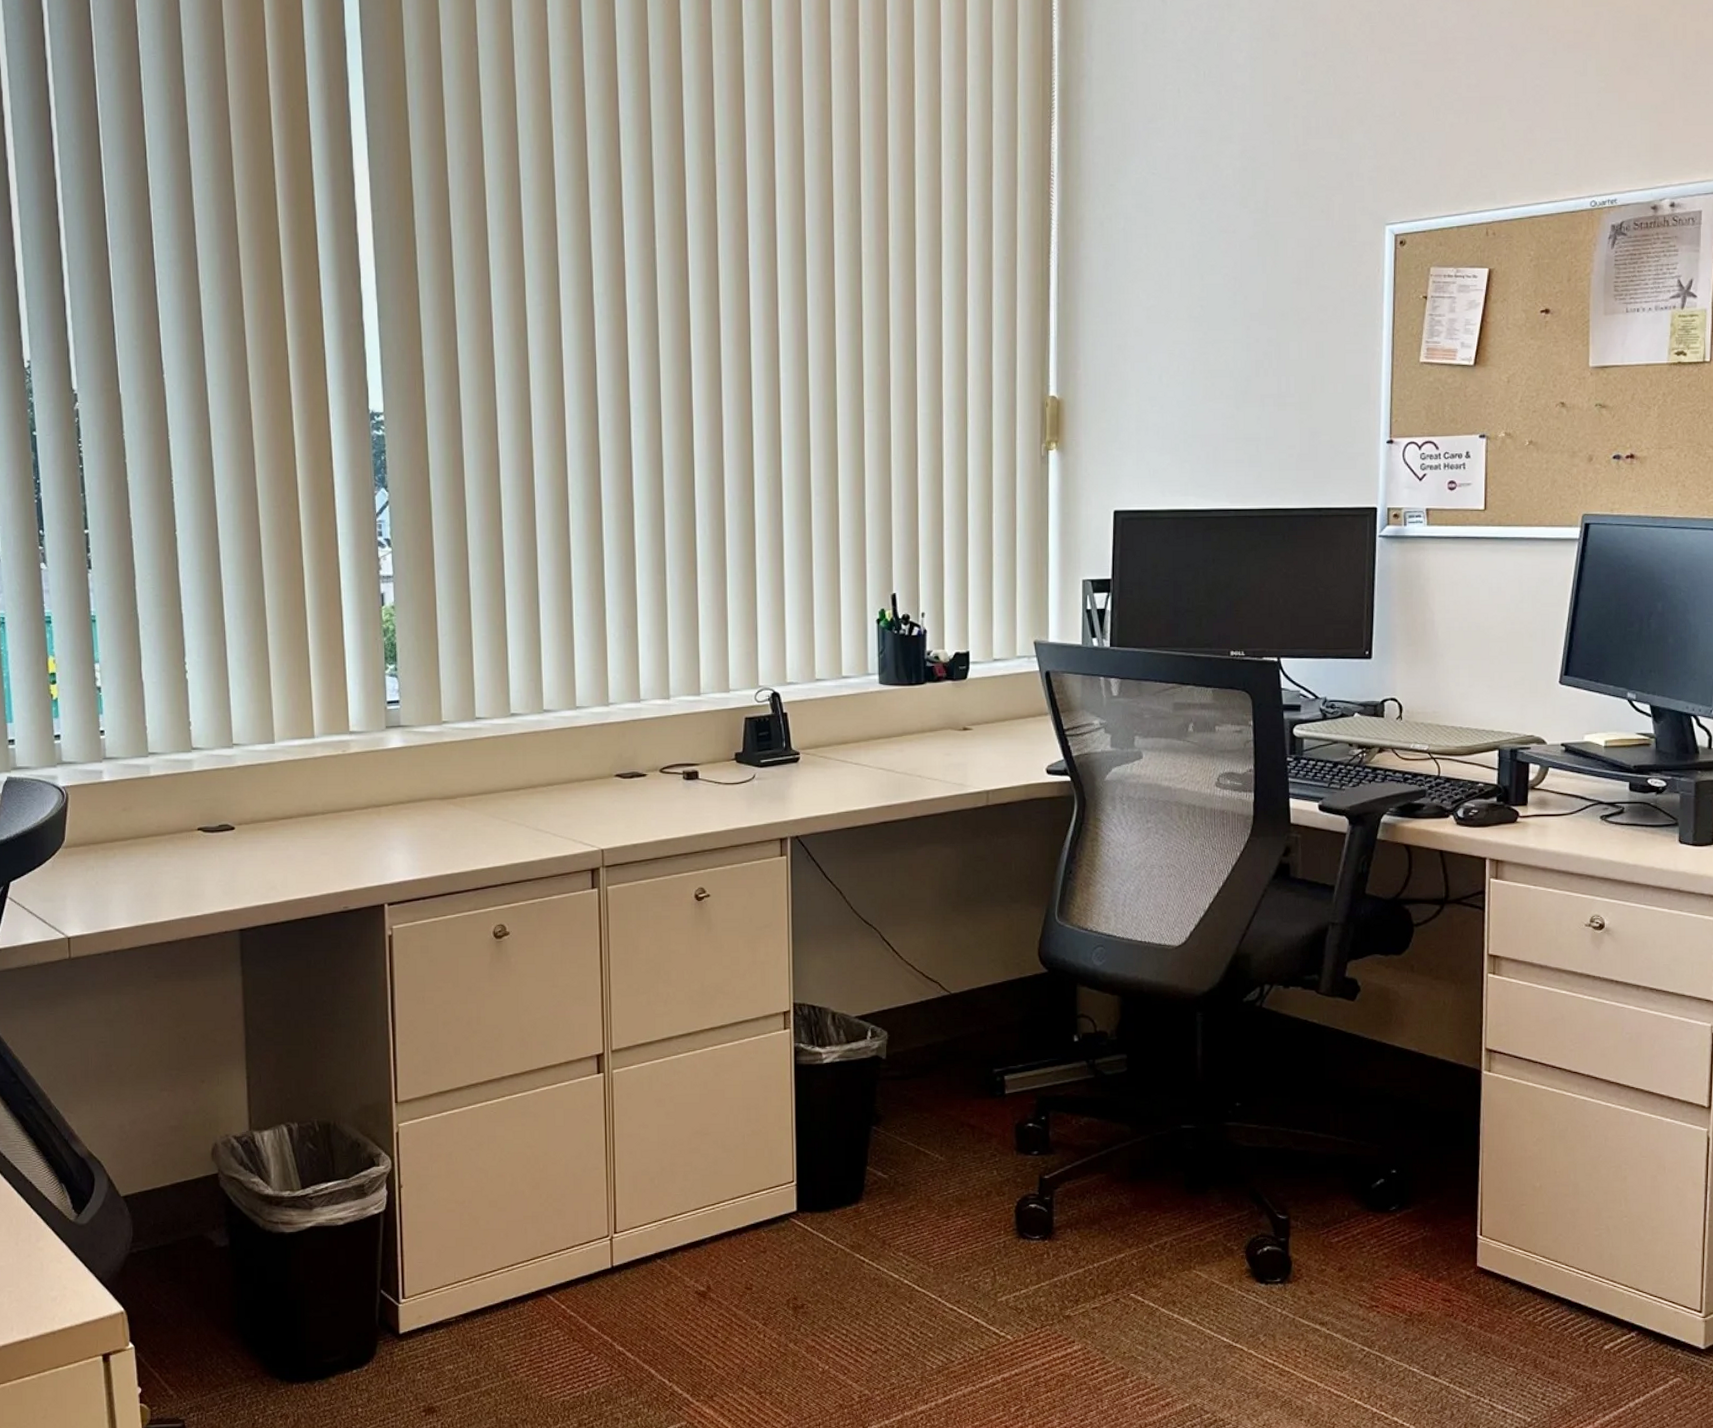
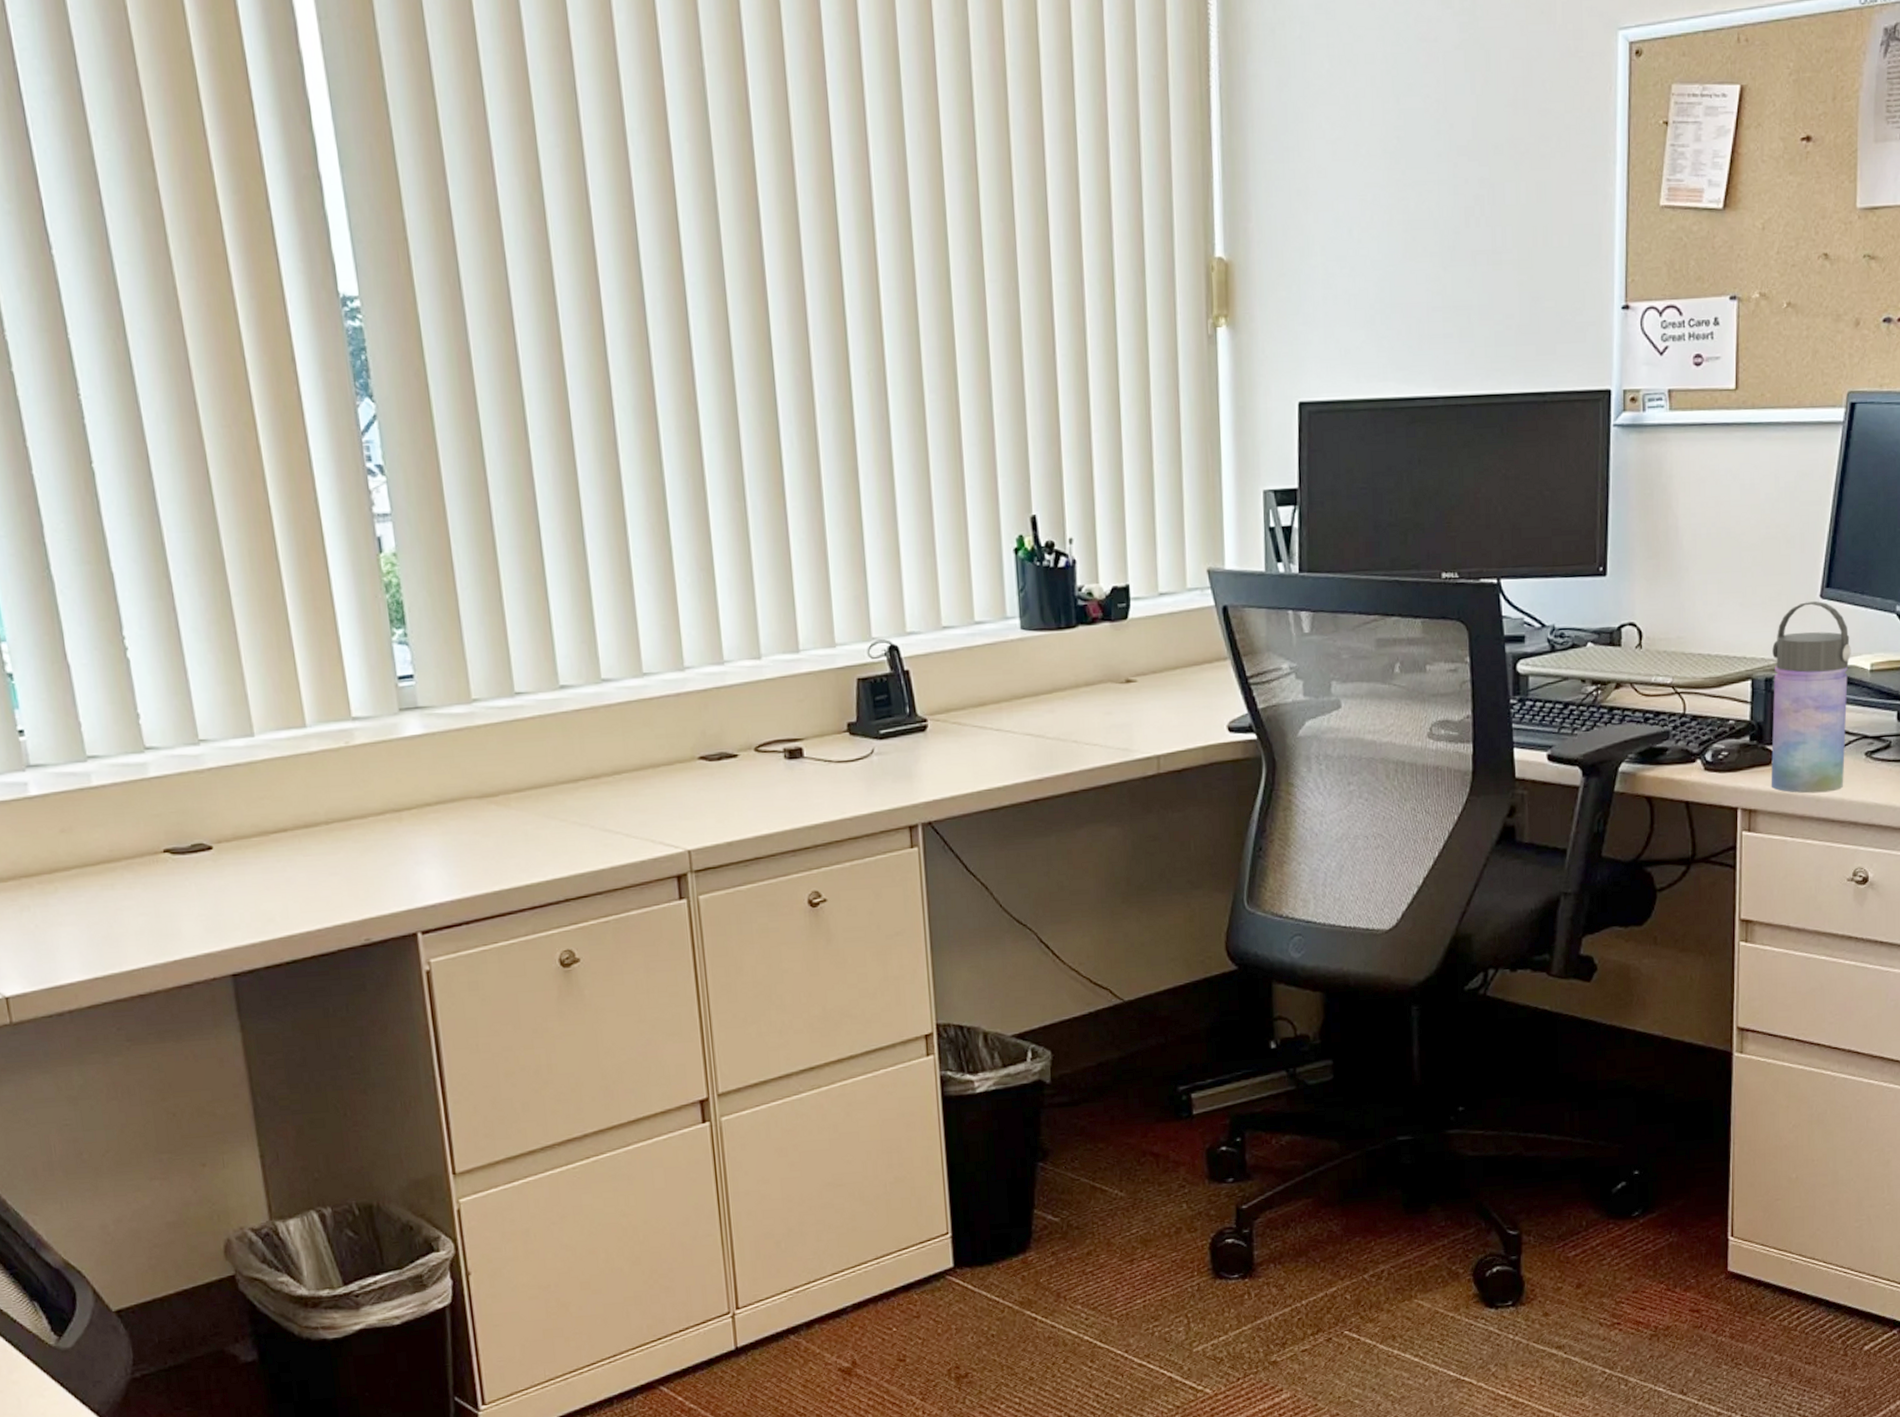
water bottle: none [1516,686,1587,849] -> present [1771,601,1851,794]

